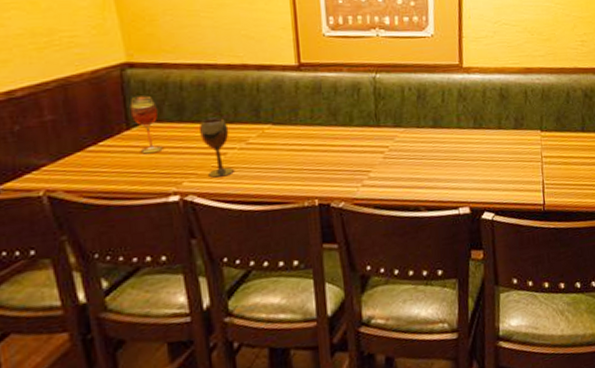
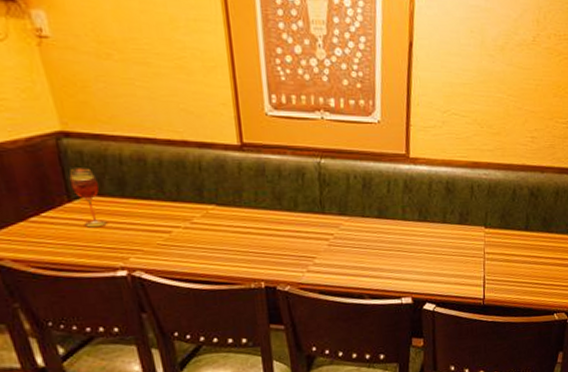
wine glass: present [200,117,234,178] -> none [142,194,180,255]

